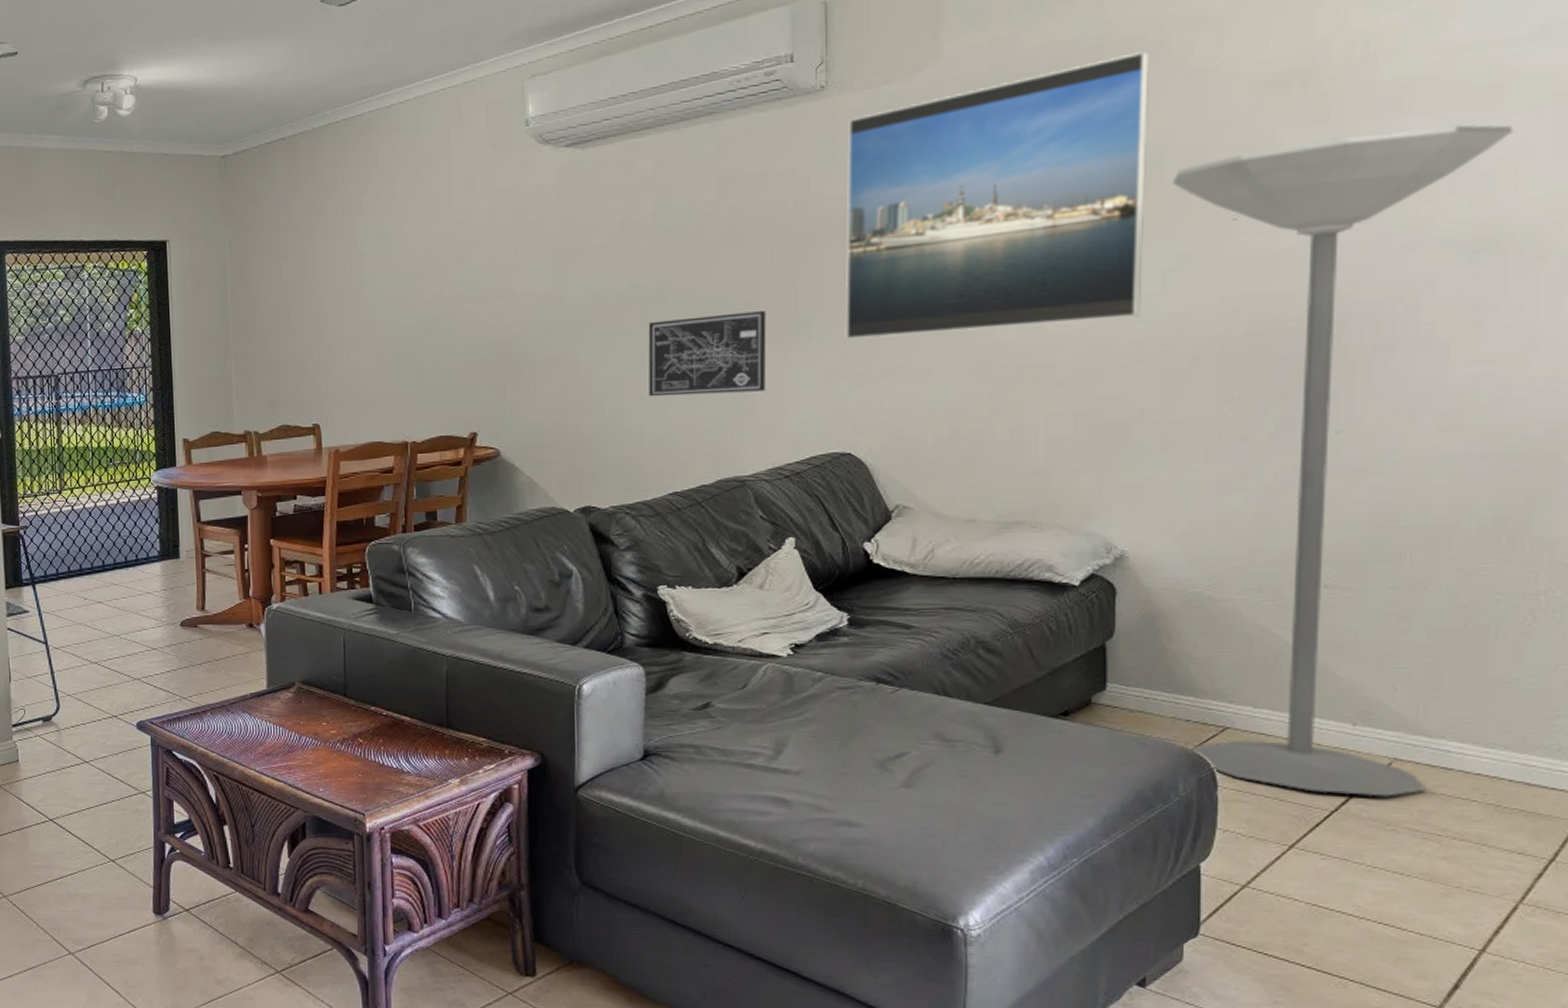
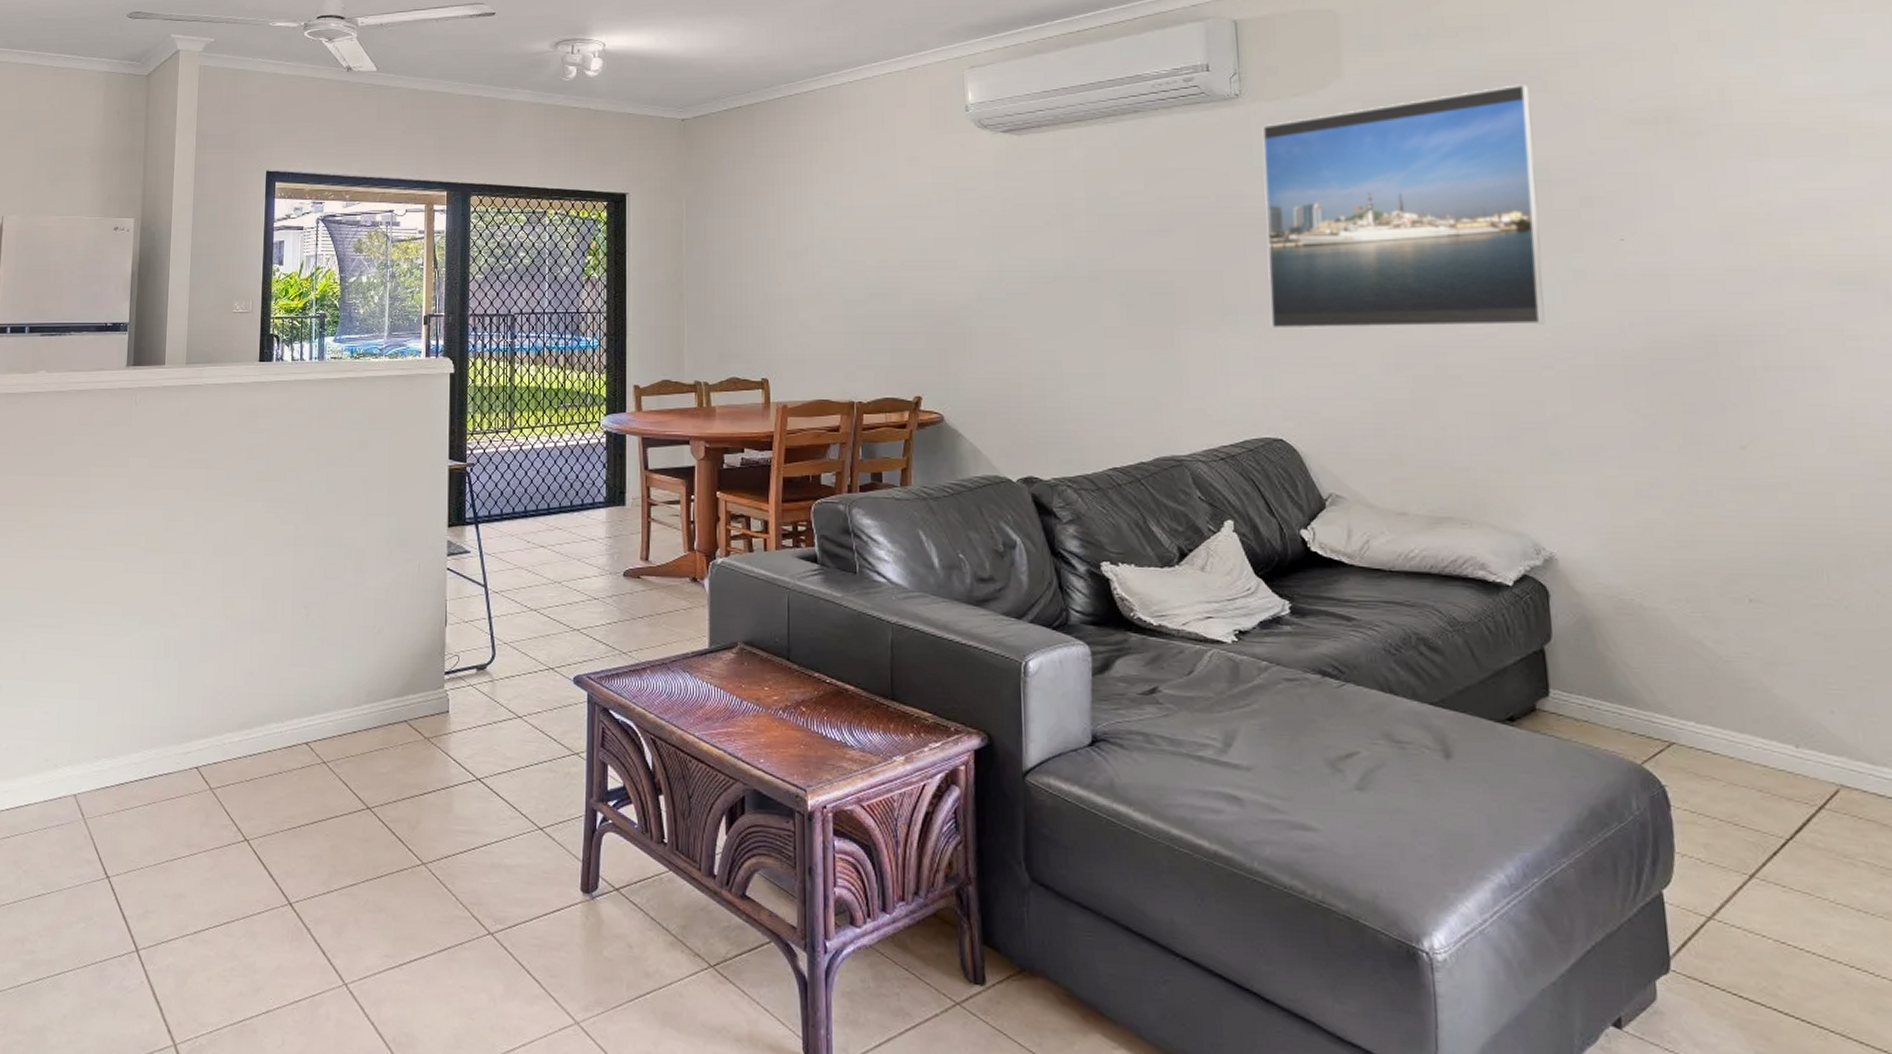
wall art: present [648,311,767,397] -> none [1084,297,1198,373]
floor lamp: present [1172,124,1514,797] -> none [1561,168,1878,827]

